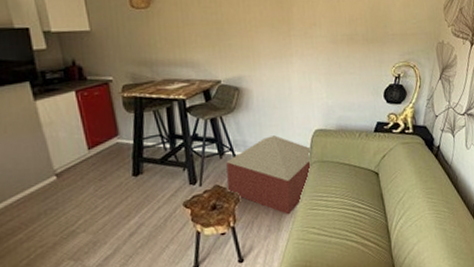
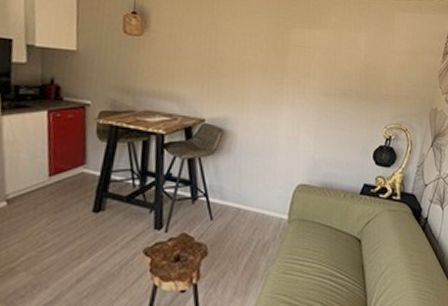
ottoman: present [226,135,311,215] -> none [195,185,291,277]

